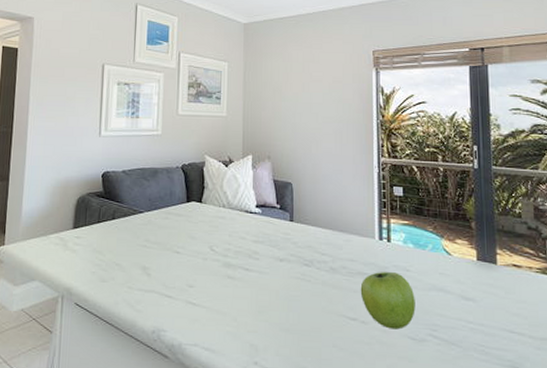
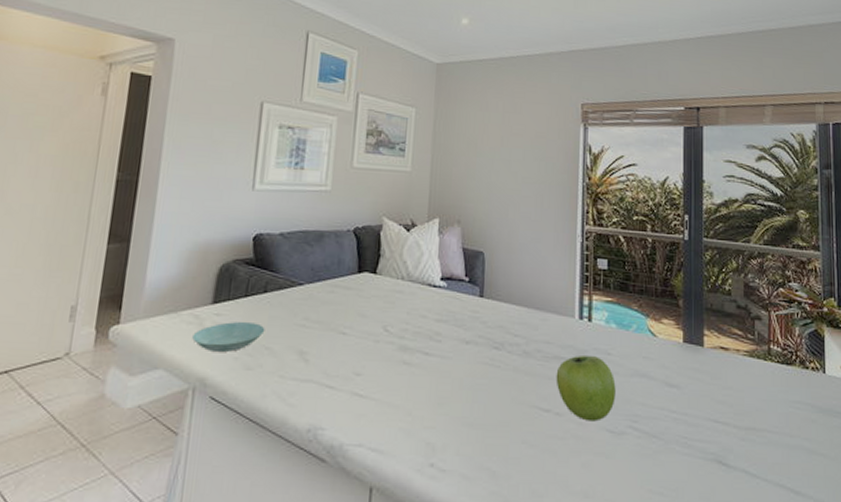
saucer: none [59,243,115,268] -> present [192,322,265,353]

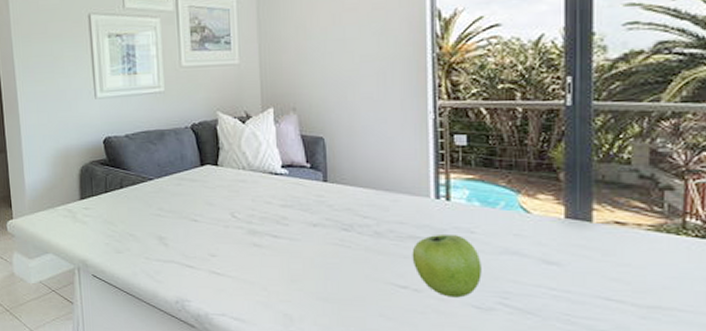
saucer: present [192,322,265,353] -> none [69,214,127,240]

